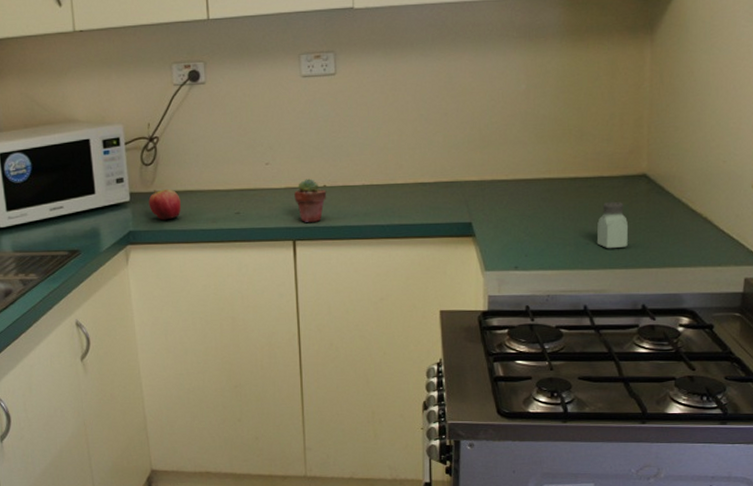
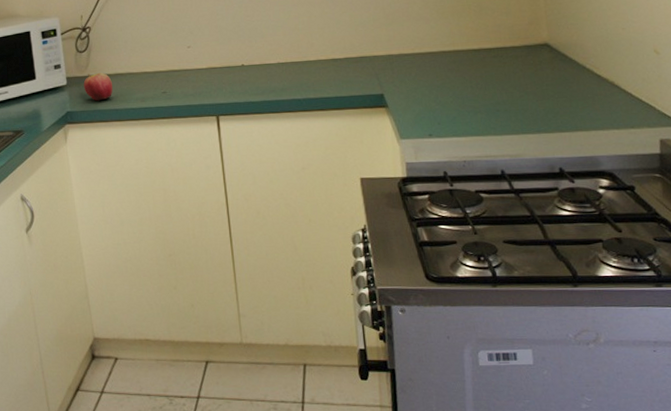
potted succulent: present [294,178,327,222] -> none [215,59,245,99]
saltshaker: present [596,202,628,249] -> none [505,70,538,115]

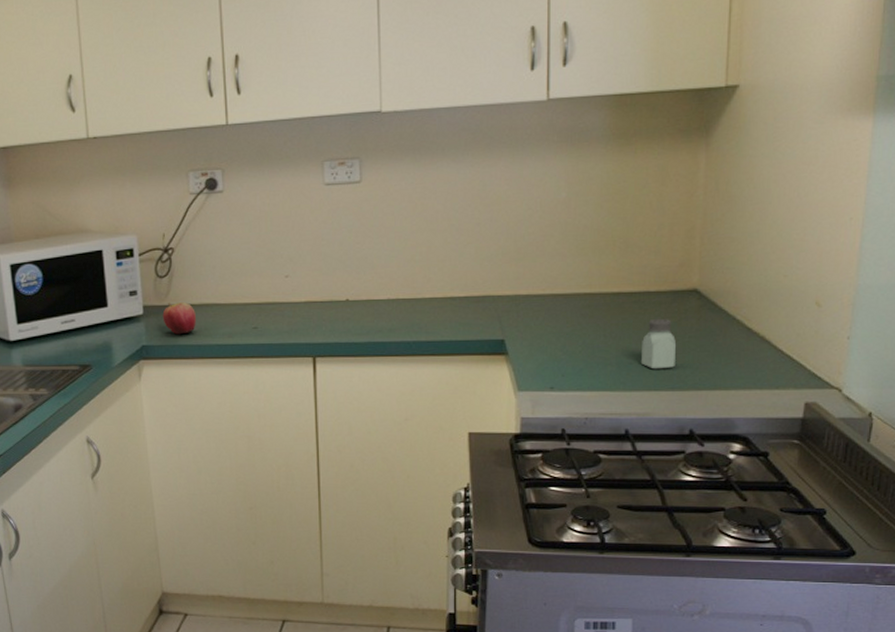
saltshaker: none [505,70,538,115] -> present [640,319,676,370]

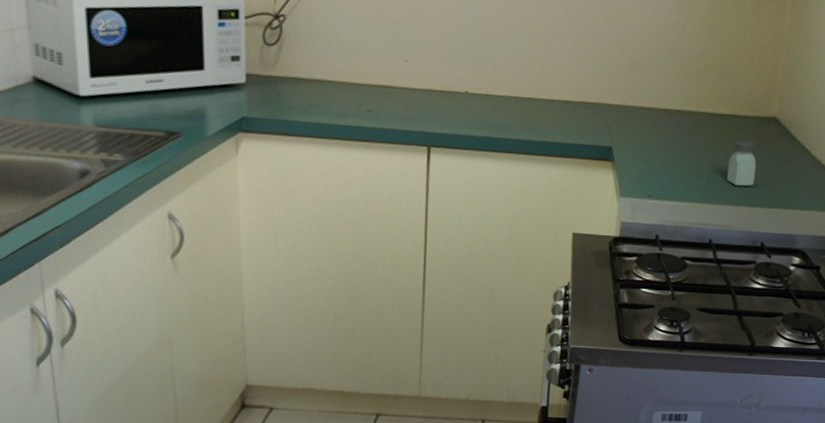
apple: present [162,302,196,335] -> none [267,74,306,110]

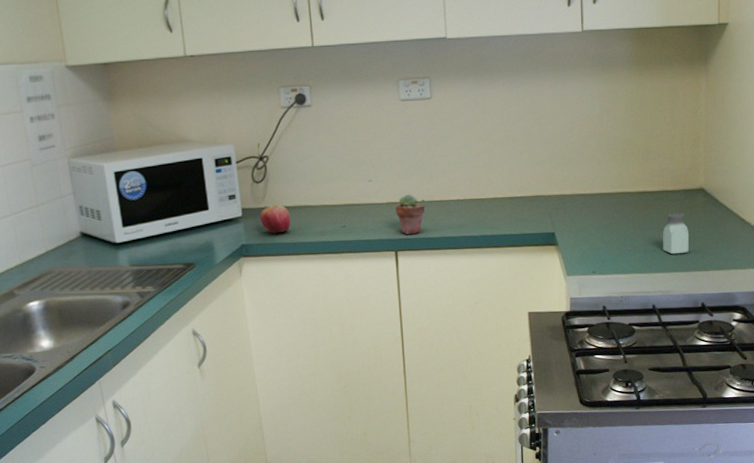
apple: none [267,74,306,110] -> present [260,205,291,234]
potted succulent: none [433,82,469,129] -> present [395,194,425,234]

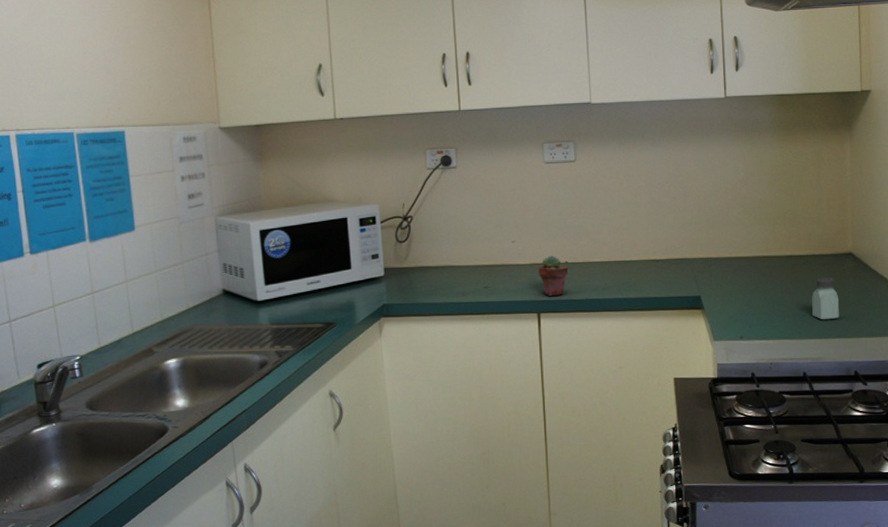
apple: present [260,205,291,234] -> none [402,265,433,294]

